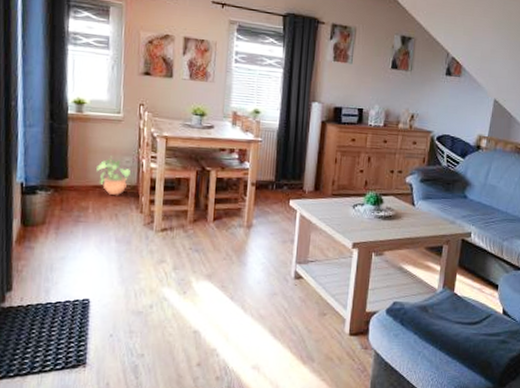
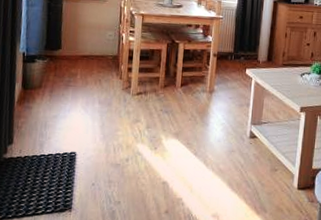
potted plant: present [97,157,130,195] -> none [85,31,112,64]

